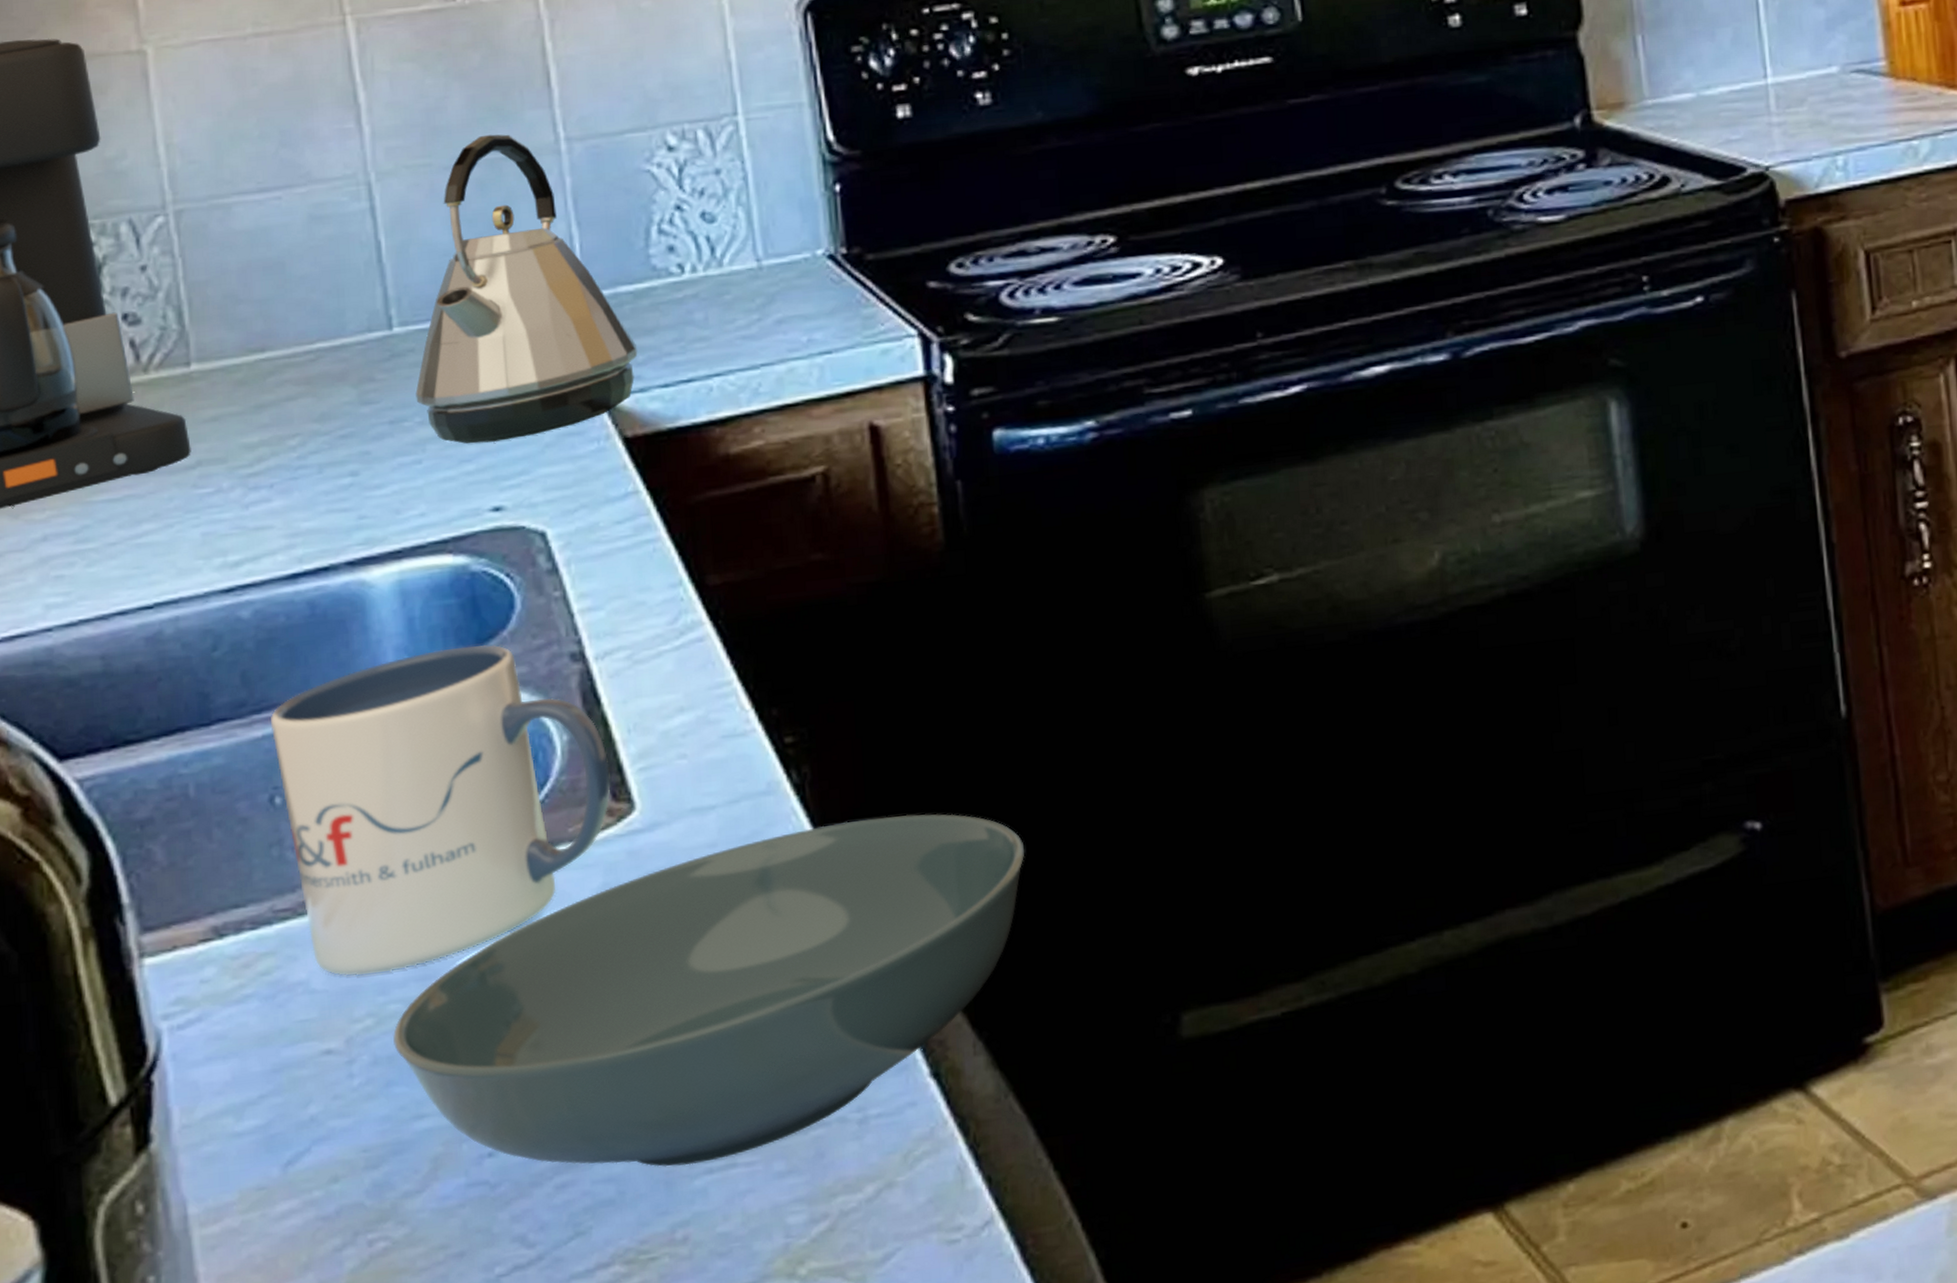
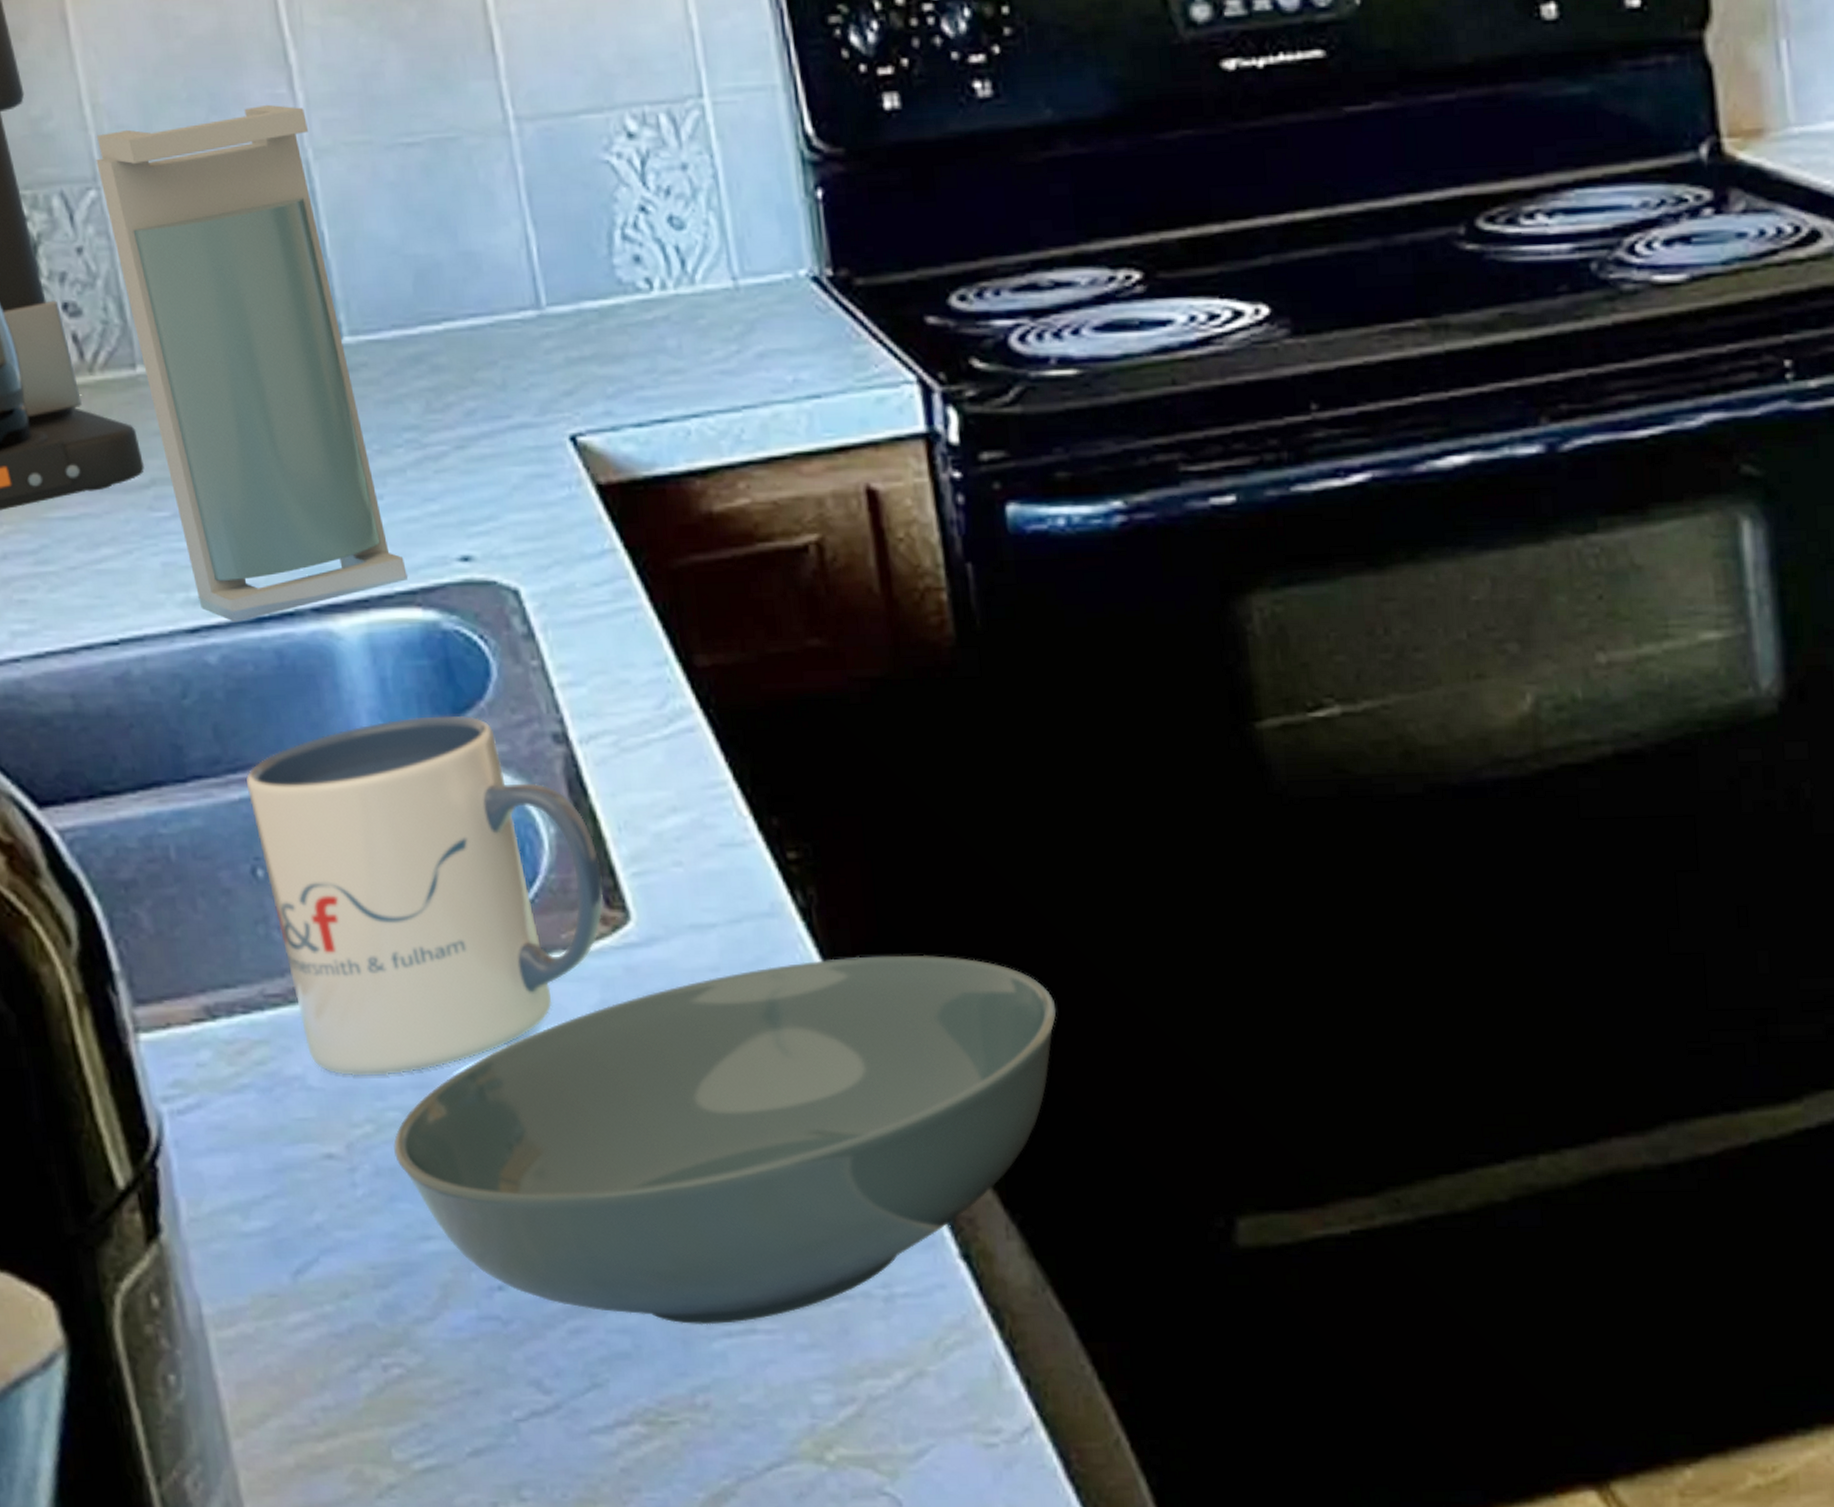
soap dispenser: none [166,137,440,580] -> present [96,104,408,622]
kettle: present [415,134,638,444] -> none [371,108,607,480]

